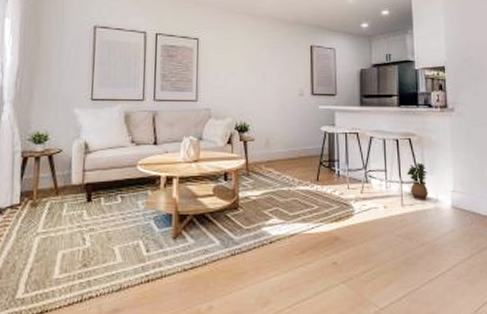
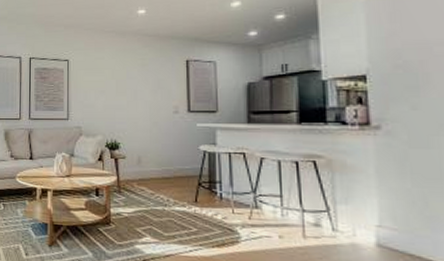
potted plant: present [407,162,428,200] -> none [310,189,341,234]

